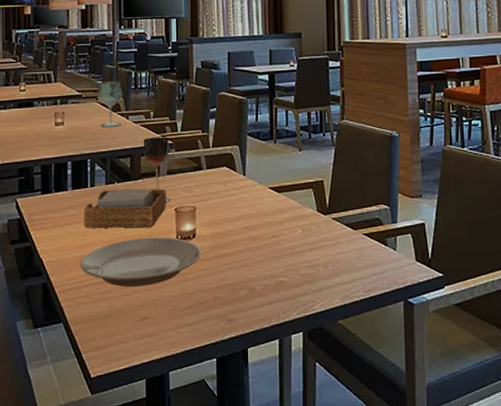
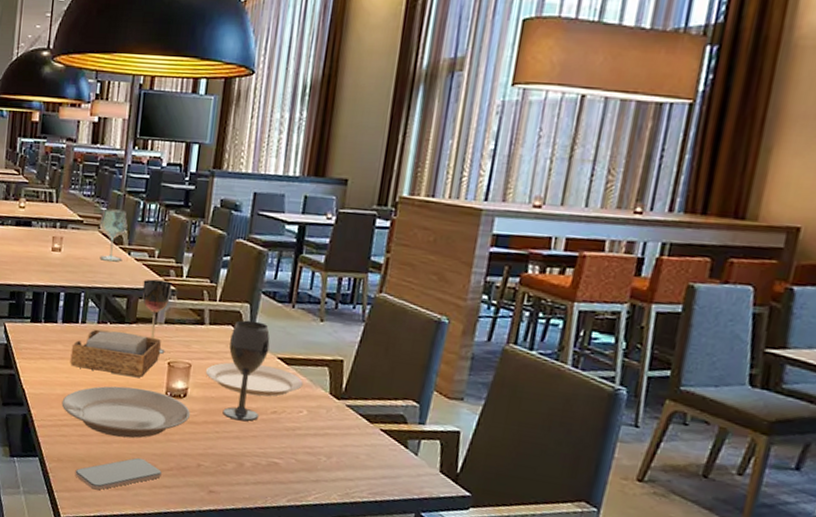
smartphone: none [100,302,183,343] -> present [75,457,162,490]
plate: none [209,196,294,224] -> present [205,362,303,397]
wine glass: none [226,159,261,250] -> present [222,320,270,421]

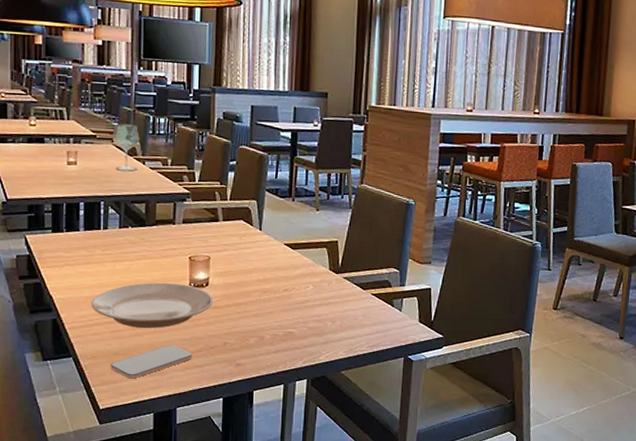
napkin holder: present [70,329,162,377] -> none [95,233,182,273]
wineglass: present [142,279,172,354] -> none [159,185,186,250]
plate: present [205,362,303,397] -> none [223,251,307,278]
wine glass: present [222,320,270,421] -> none [241,214,277,301]

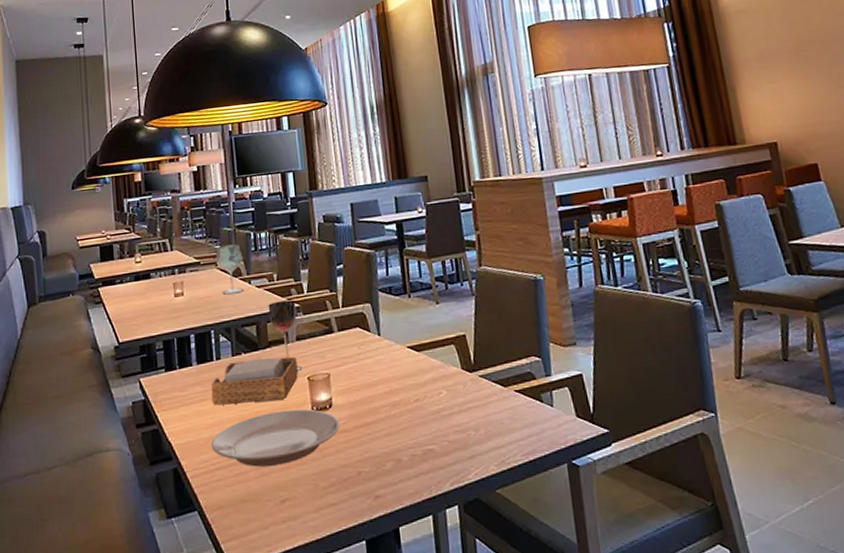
napkin holder: none [95,233,182,273] -> present [211,356,299,406]
smartphone: present [110,344,192,379] -> none [238,481,325,529]
wineglass: none [159,185,186,250] -> present [268,300,302,371]

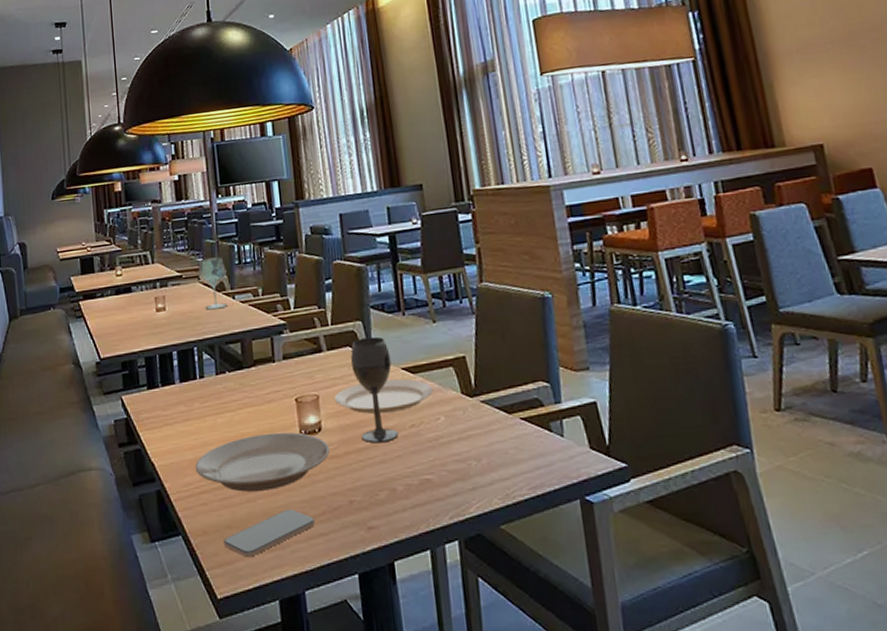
napkin holder: present [211,356,299,406] -> none [194,376,286,426]
smartphone: none [238,481,325,529] -> present [223,508,315,557]
wineglass: present [268,300,302,371] -> none [253,316,289,392]
plate: none [344,356,436,390] -> present [334,378,433,414]
wine glass: none [359,317,404,418] -> present [350,336,398,444]

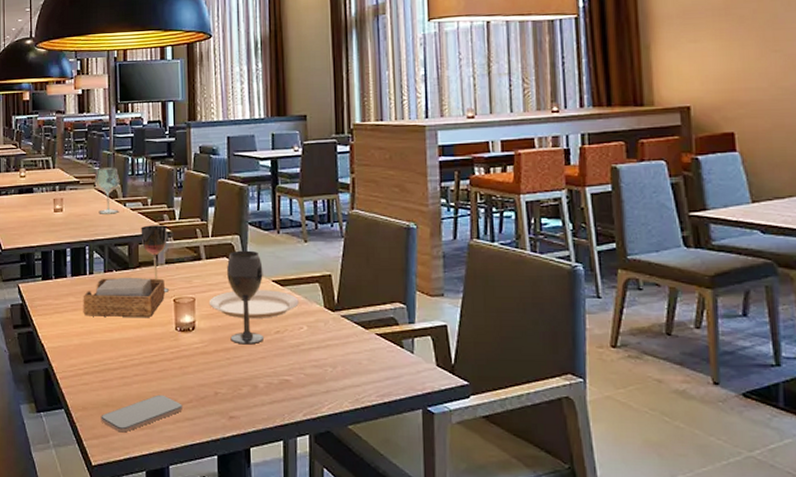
napkin holder: none [194,376,286,426] -> present [83,277,166,317]
plate: present [195,432,331,492] -> none [80,327,202,377]
wineglass: none [253,316,289,392] -> present [141,225,168,292]

